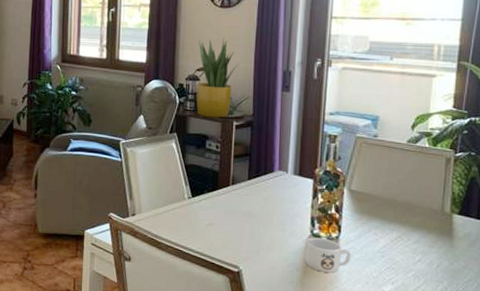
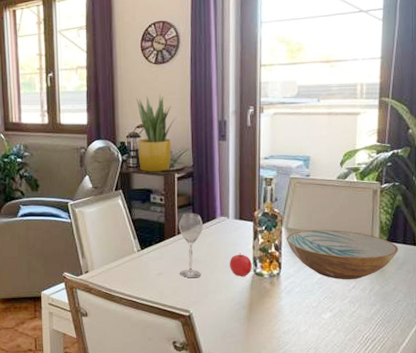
wineglass: none [231,163,260,233] -> present [179,212,204,278]
fruit: none [284,211,309,236] -> present [229,253,252,276]
mug: present [304,237,352,273] -> none [249,276,292,308]
bowl: none [348,193,472,253] -> present [286,229,399,280]

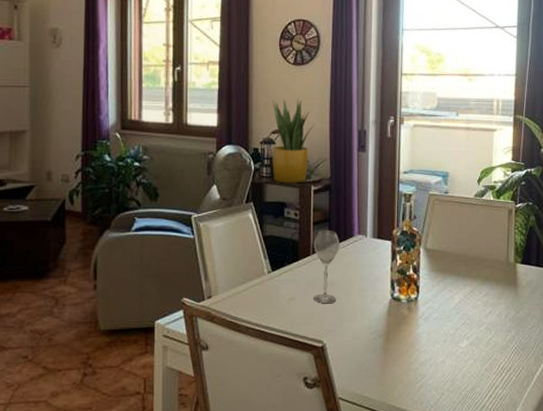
fruit: present [229,253,252,276] -> none [366,275,389,301]
bowl: present [286,229,399,280] -> none [424,250,532,305]

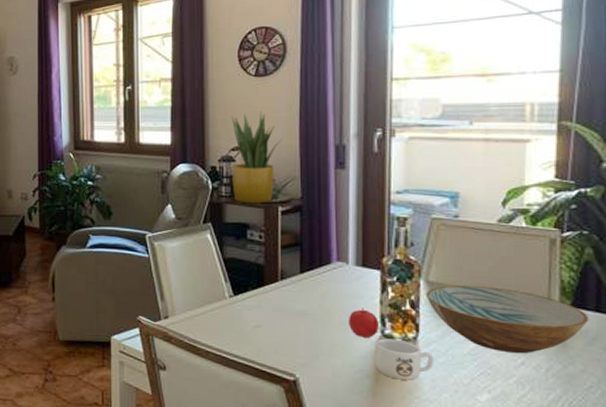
wineglass: present [314,230,340,304] -> none [282,254,315,335]
fruit: none [366,275,389,301] -> present [347,308,379,338]
mug: none [386,300,430,336] -> present [375,338,434,380]
bowl: none [424,250,532,305] -> present [425,285,589,354]

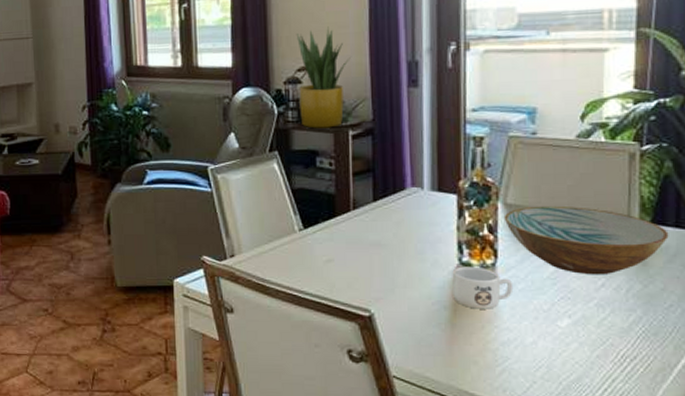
fruit: present [347,308,379,338] -> none [424,235,456,266]

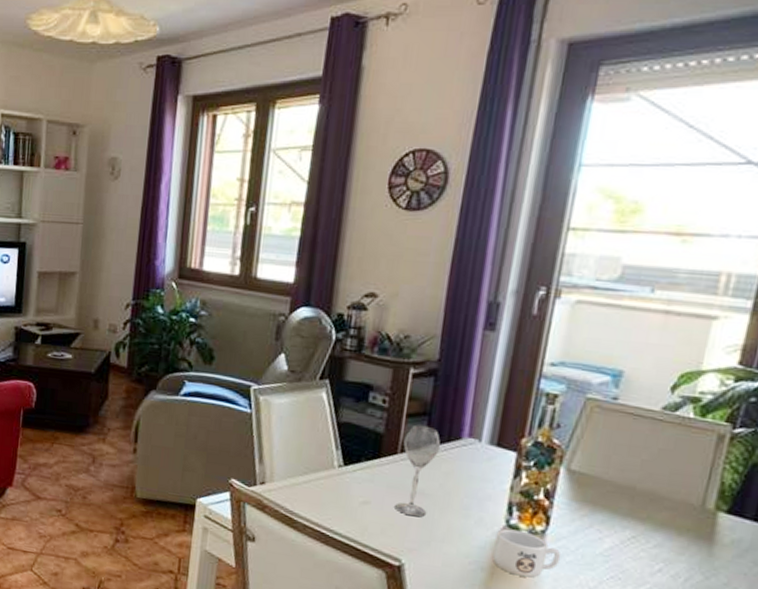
planter: present [296,26,351,129] -> none [359,252,426,363]
wineglass: none [354,181,389,268] -> present [395,424,441,517]
bowl: present [503,205,669,275] -> none [563,476,745,560]

